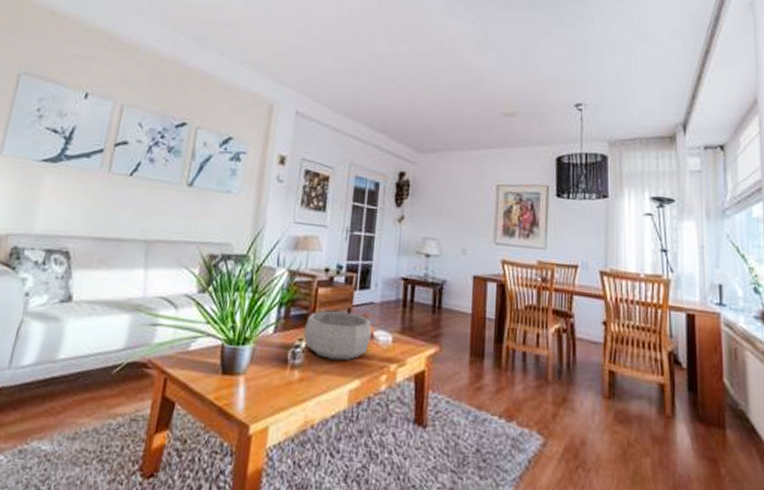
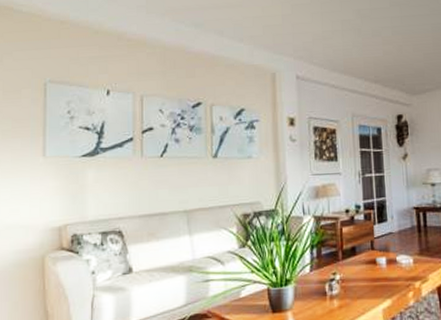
decorative bowl: present [304,311,372,361] -> none [336,244,394,286]

